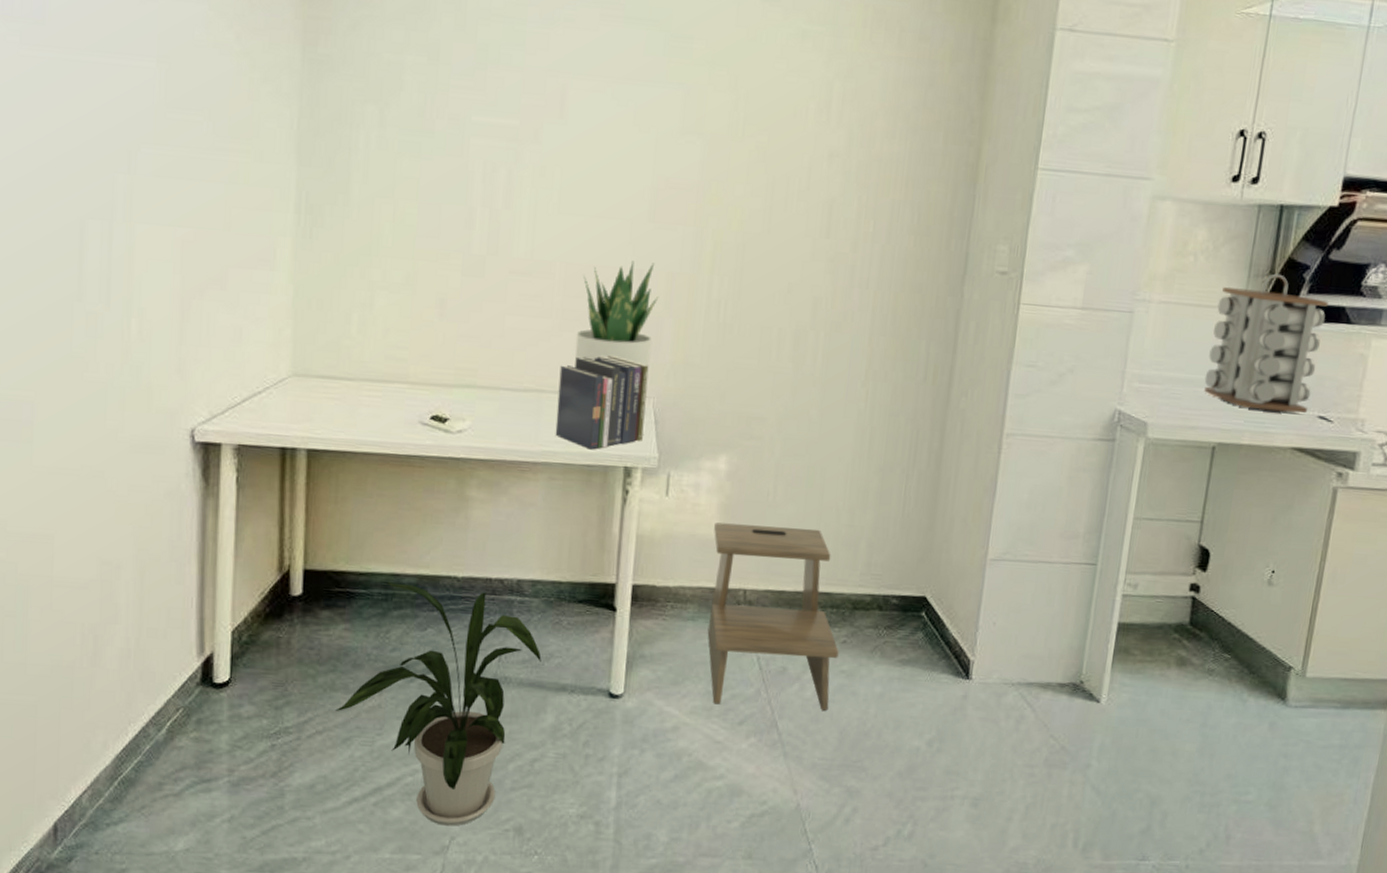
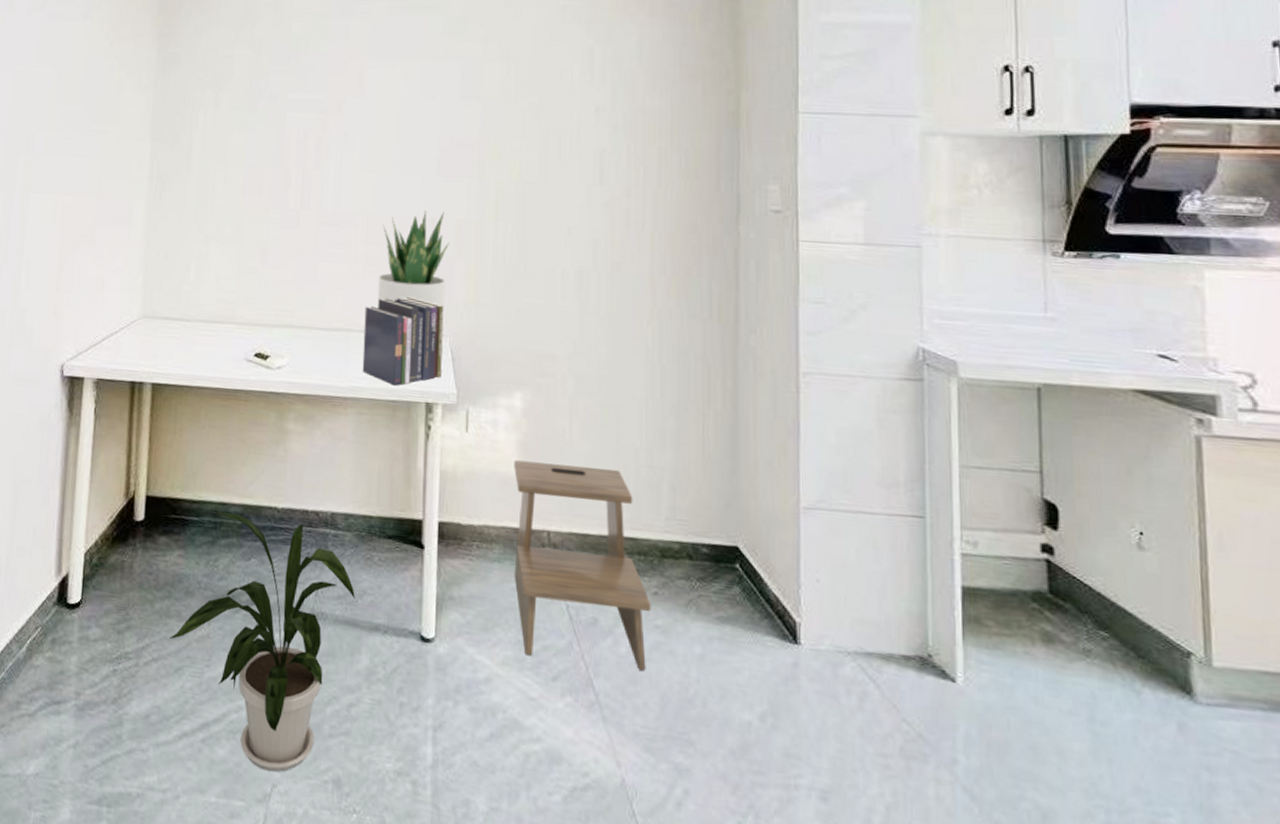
spice rack: present [1204,273,1329,414] -> none [1013,204,1143,352]

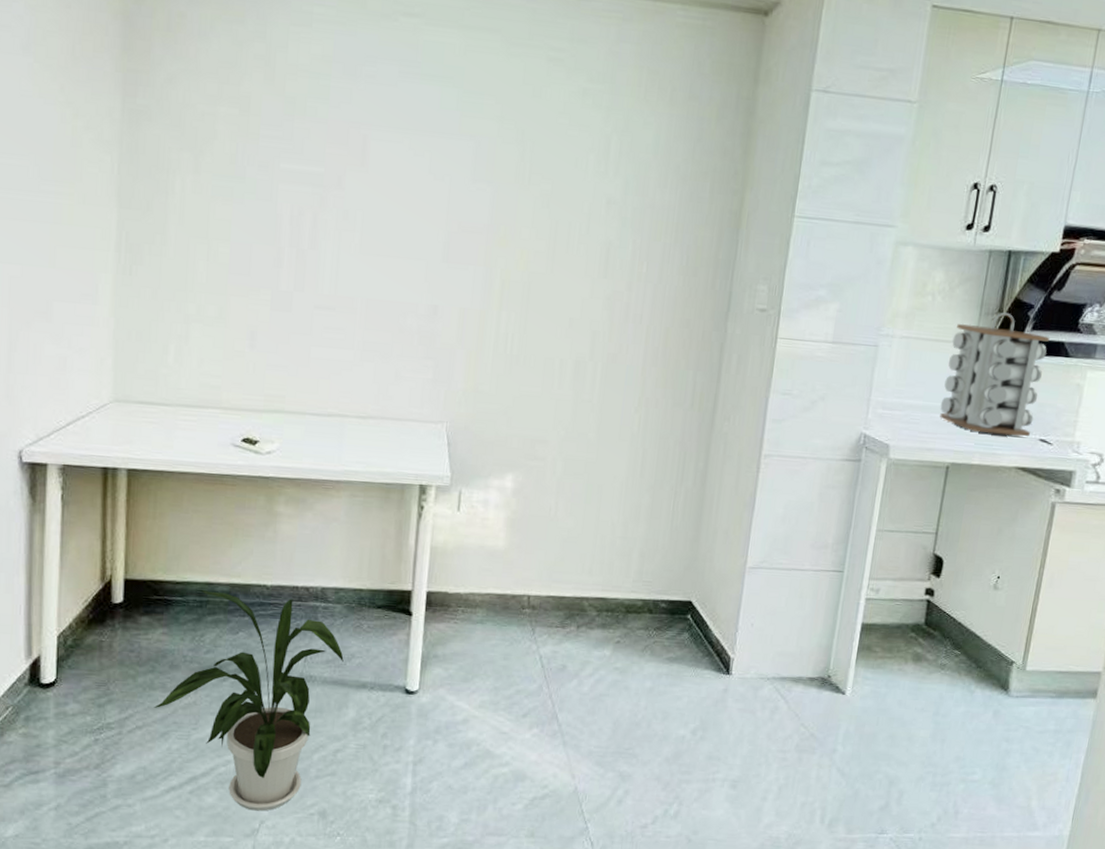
books: present [362,296,444,386] -> none [356,383,443,469]
planter: present [377,211,449,323] -> none [375,297,451,409]
step stool: present [514,460,651,671] -> none [494,535,613,704]
spice rack: none [1013,204,1143,352] -> present [940,312,1050,437]

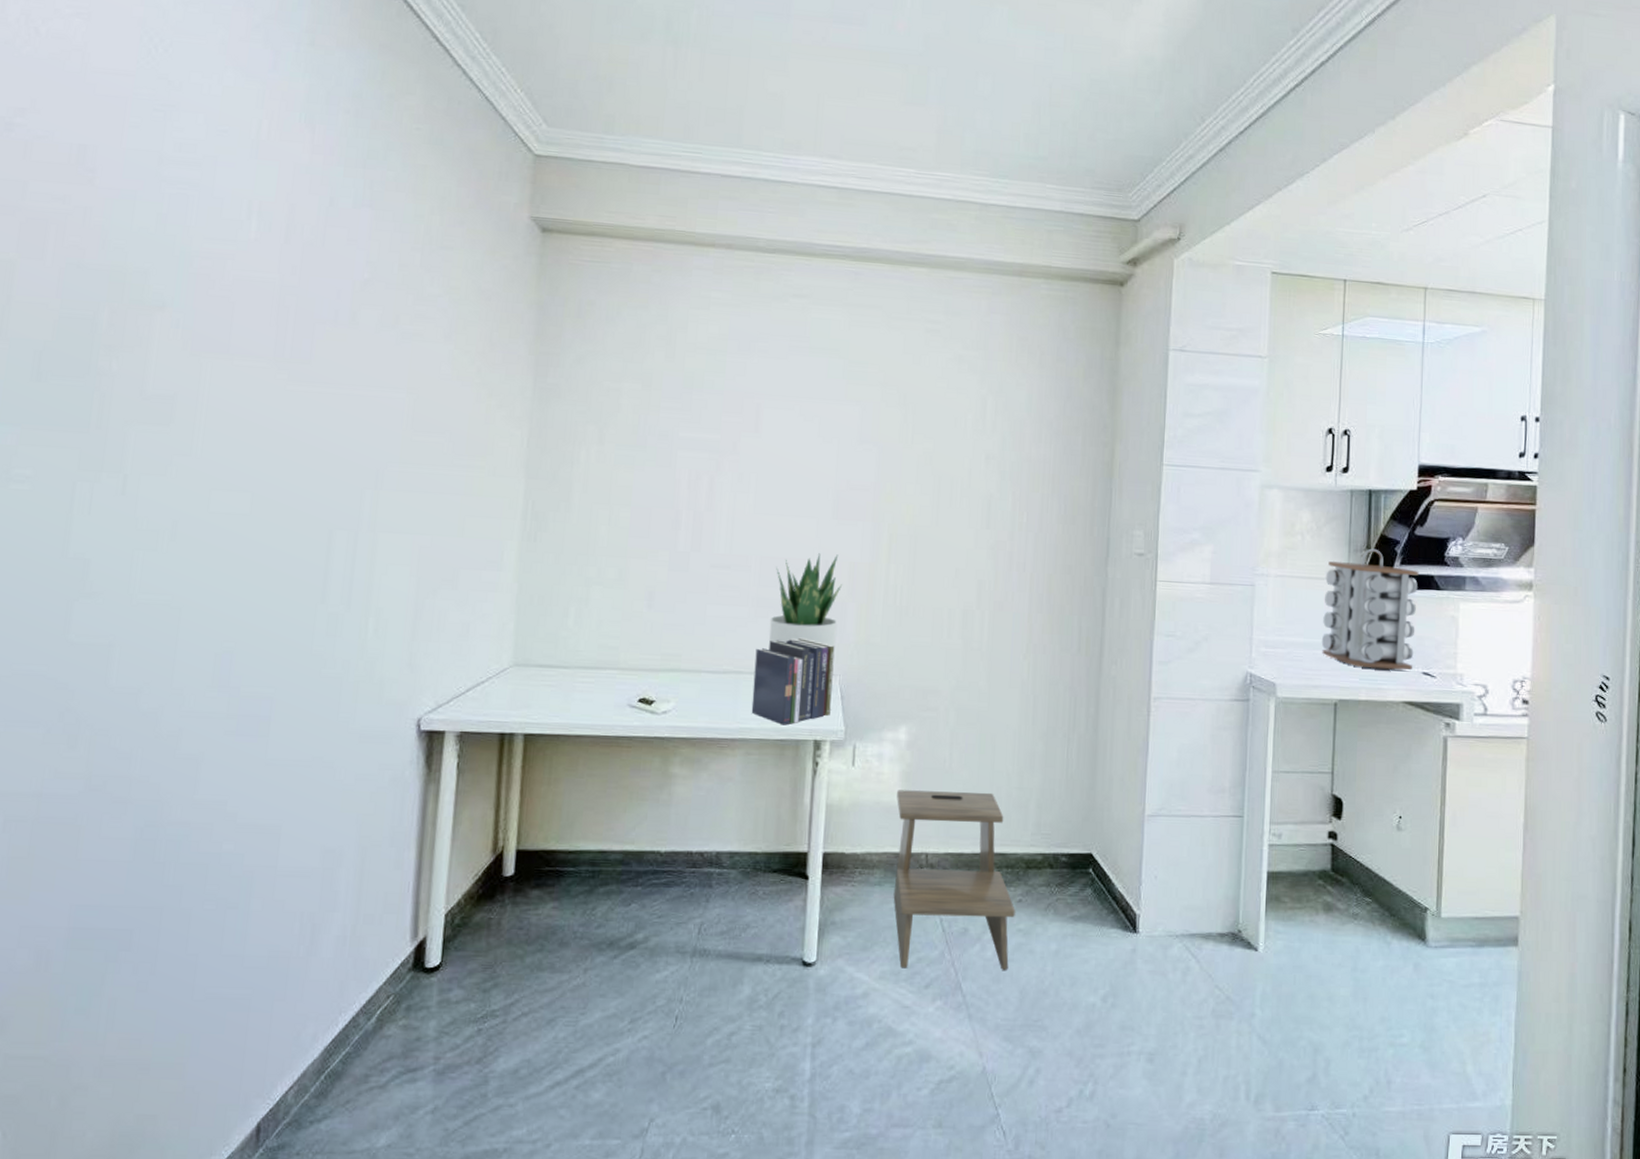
house plant: present [154,590,344,811] -> none [541,859,739,1107]
books: none [356,383,443,469] -> present [751,637,835,725]
planter: none [375,297,451,409] -> present [769,553,842,662]
step stool: none [494,535,613,704] -> present [893,790,1015,970]

